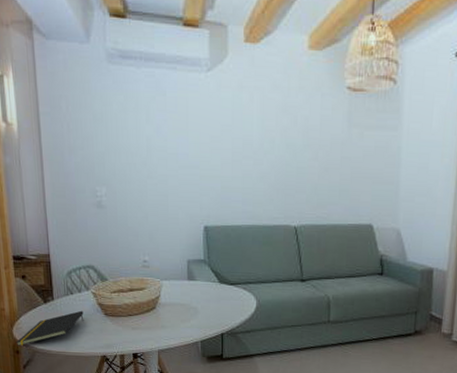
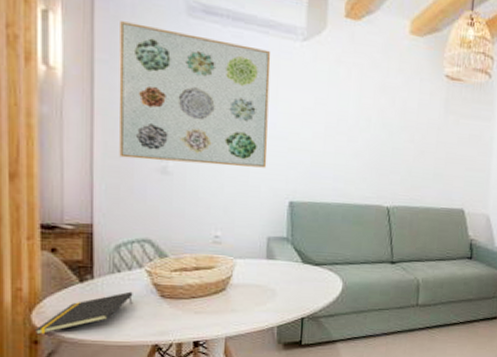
wall art: none [56,76,183,197] -> present [119,21,271,168]

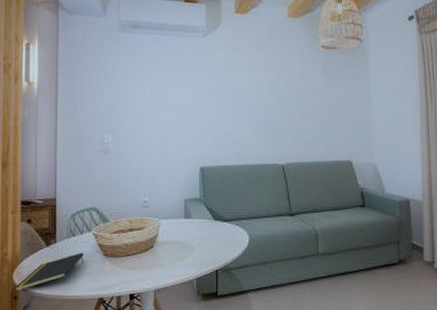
wall art: present [119,21,271,168] -> none [74,43,181,144]

